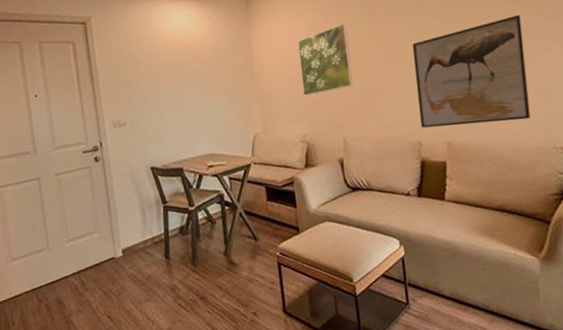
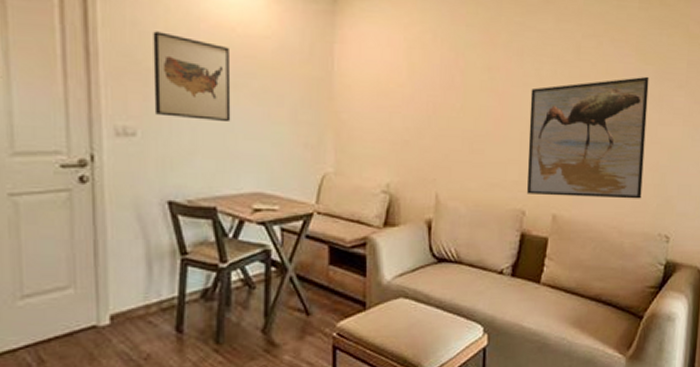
wall art: none [129,53,186,110] -> present [153,31,231,123]
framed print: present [297,23,353,96] -> none [393,47,459,133]

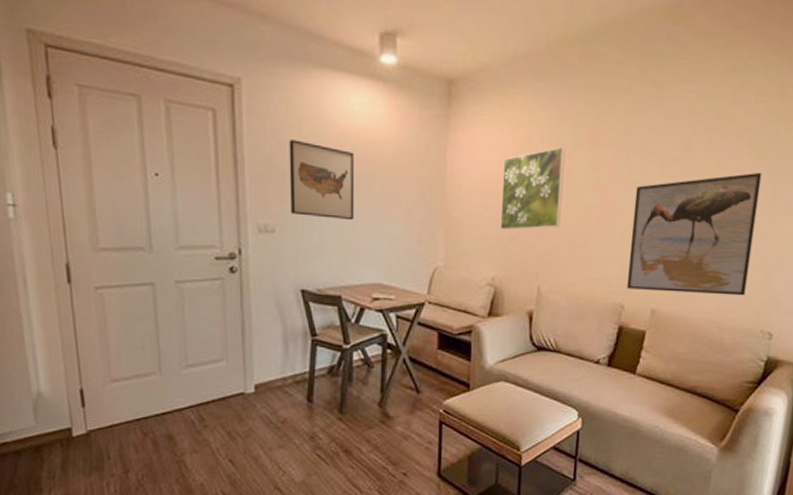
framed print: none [393,47,459,133] -> present [499,147,566,230]

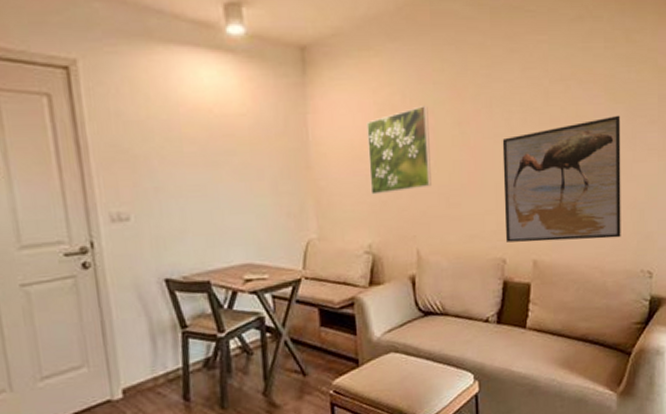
wall art: present [289,139,355,221] -> none [136,120,216,200]

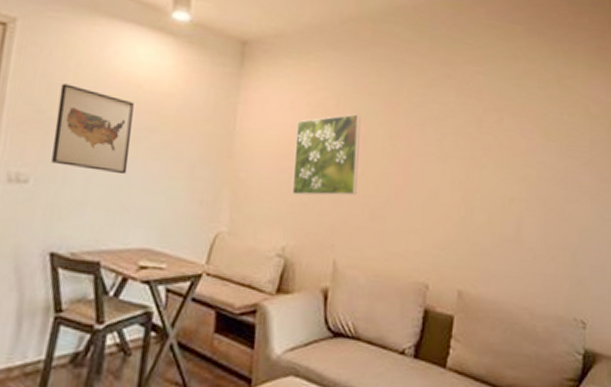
wall art: none [136,120,216,200] -> present [51,83,134,175]
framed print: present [502,115,621,242] -> none [430,152,553,279]

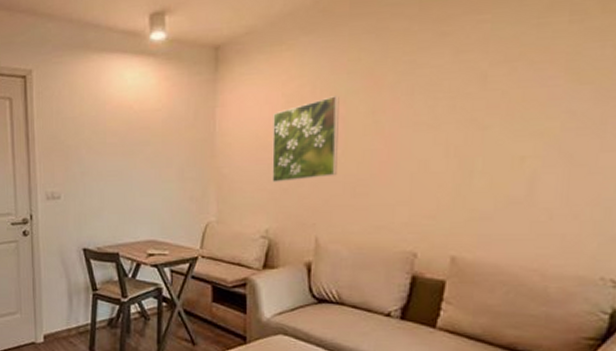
wall art: present [51,83,134,175] -> none [71,116,130,184]

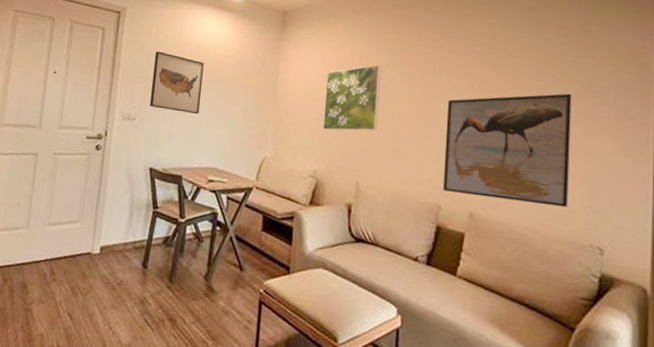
wall art: none [71,116,130,184] -> present [150,51,204,115]
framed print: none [418,97,586,238] -> present [443,93,572,208]

